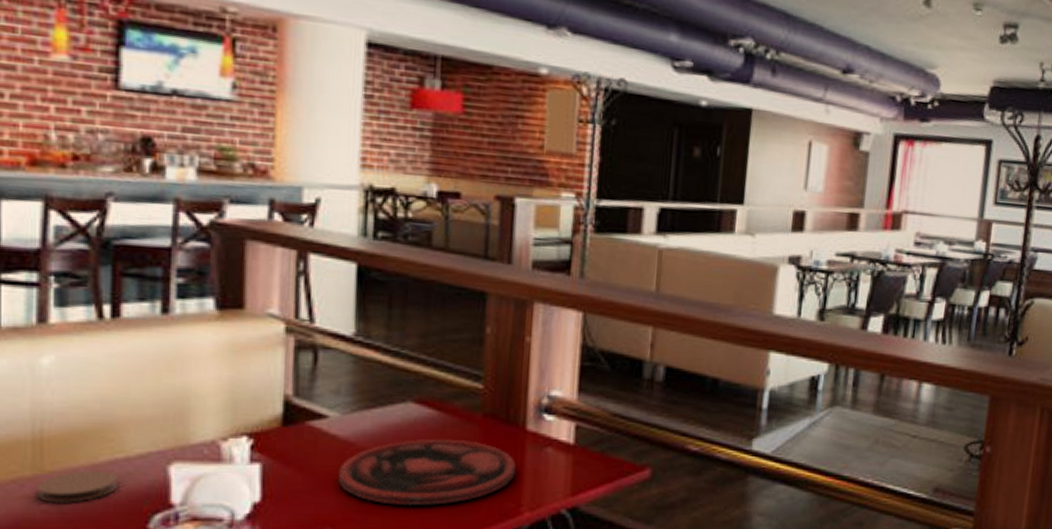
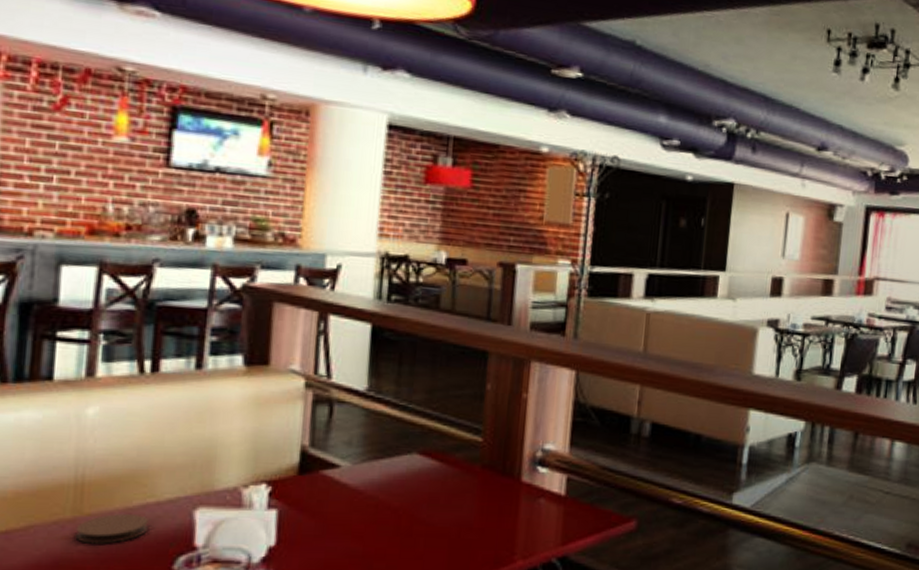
plate: present [338,438,516,506] -> none [347,488,511,553]

